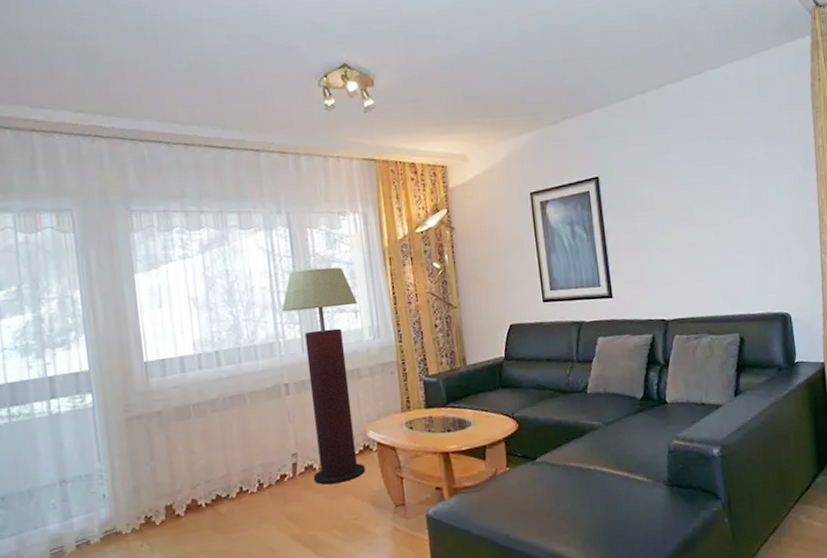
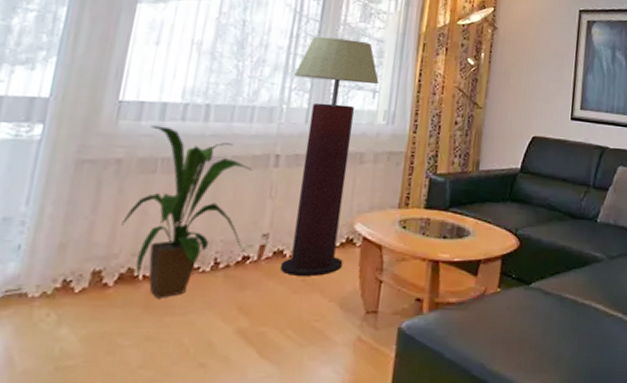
house plant: none [175,377,277,520] -> present [122,125,254,298]

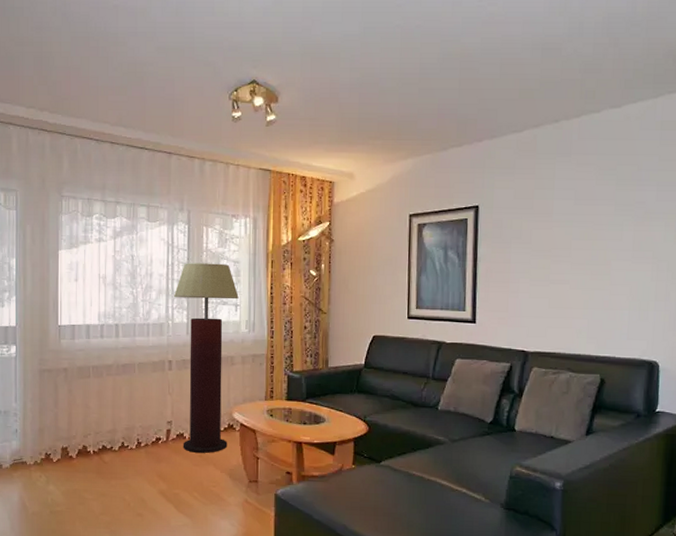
house plant: present [122,125,254,298] -> none [74,342,155,467]

